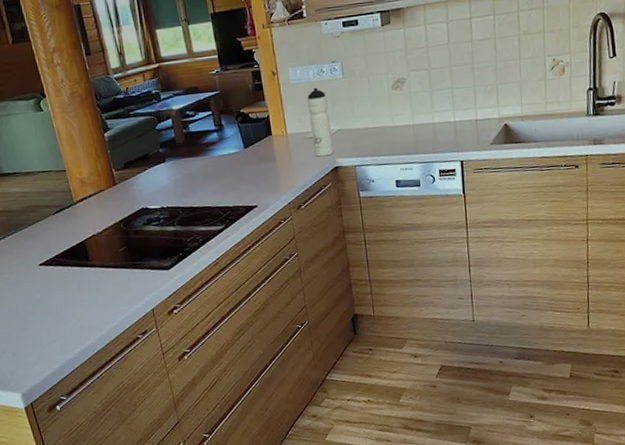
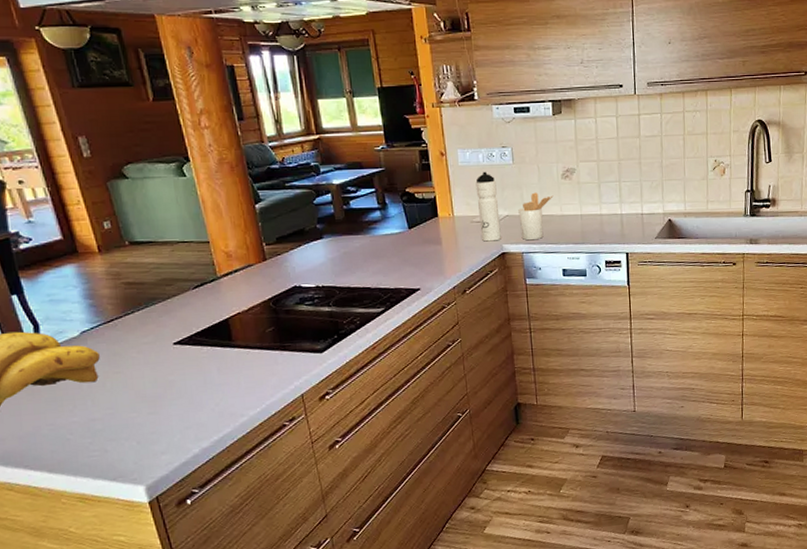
utensil holder: none [350,105,385,154] -> present [518,192,553,241]

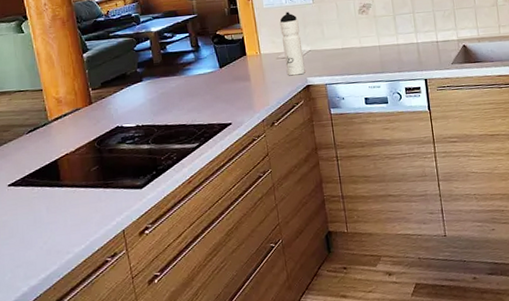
utensil holder: present [518,192,553,241] -> none [320,28,352,73]

